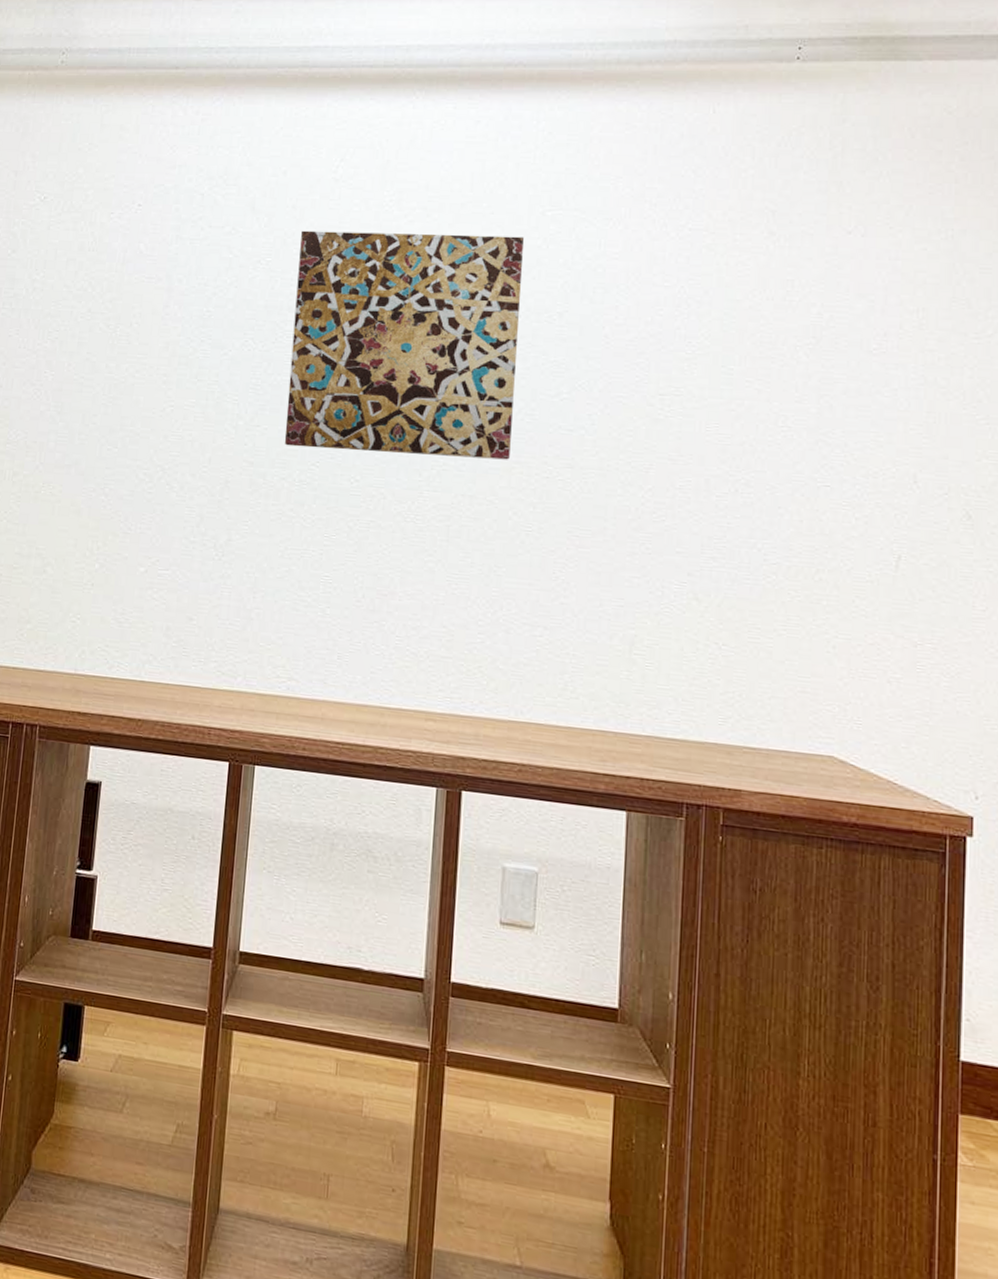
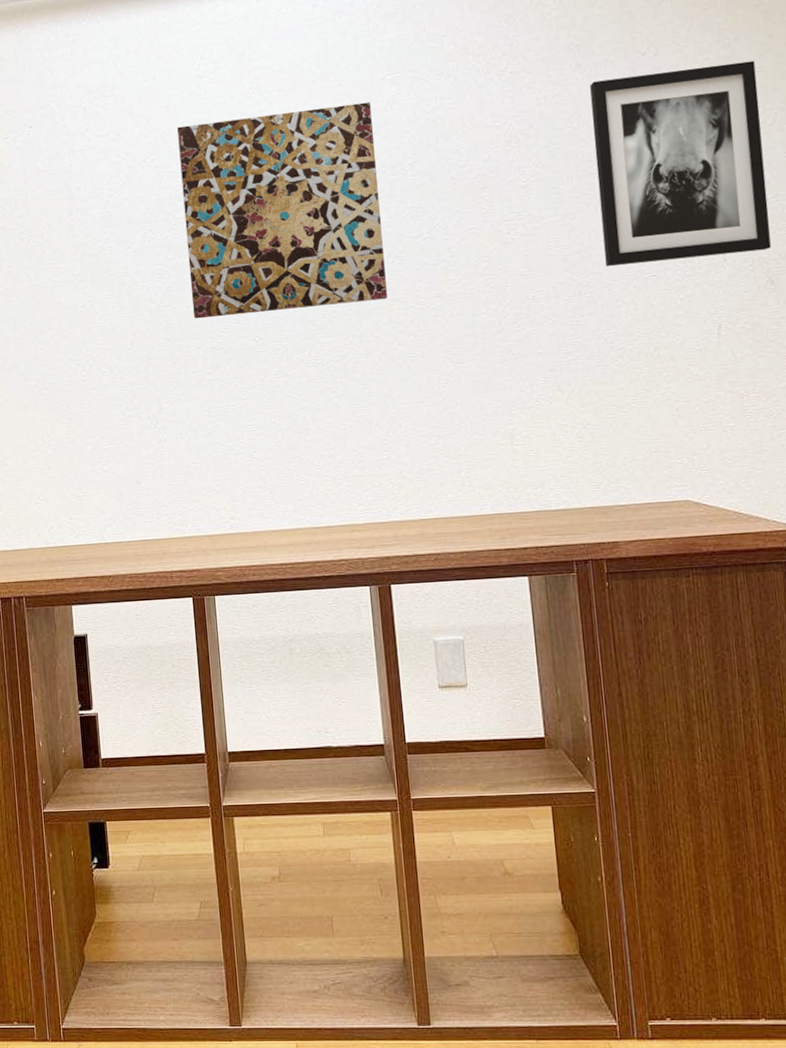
wall art: none [772,254,981,479] -> present [590,60,771,267]

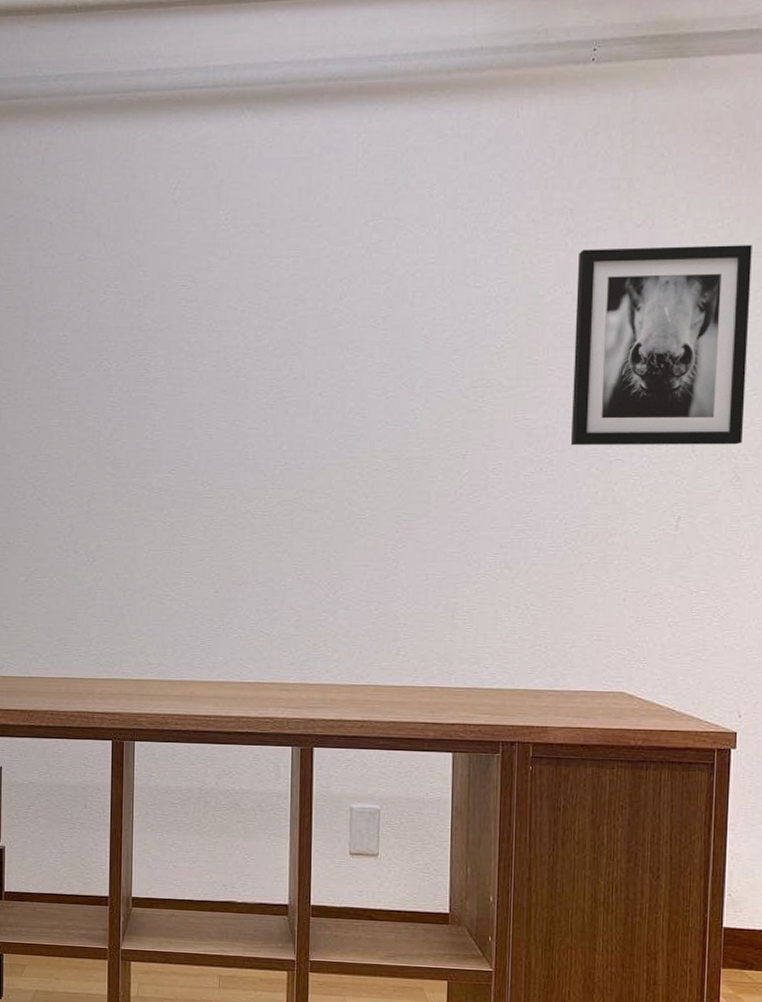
wall art: present [177,102,387,319] -> none [142,247,350,457]

